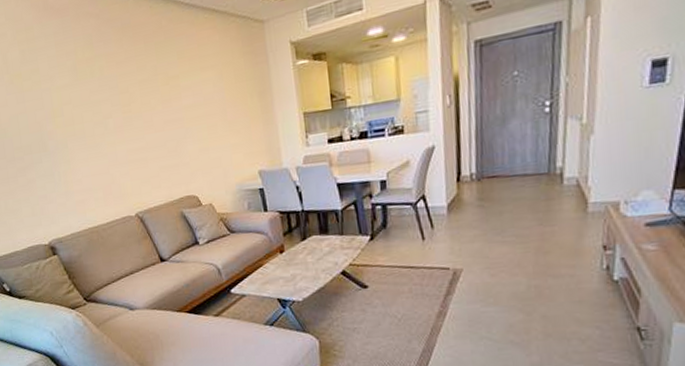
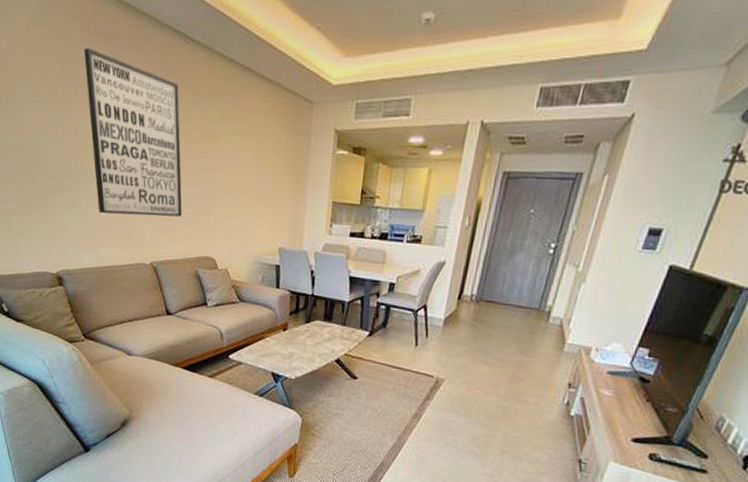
wall art: none [37,24,157,177] -> present [83,47,182,217]

